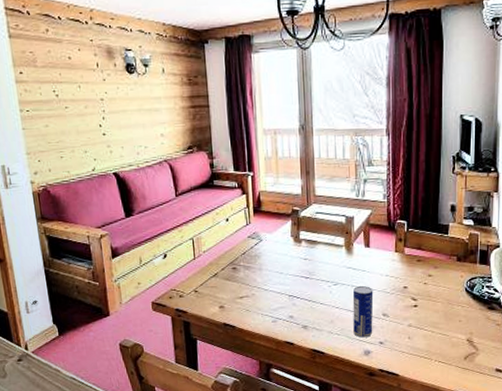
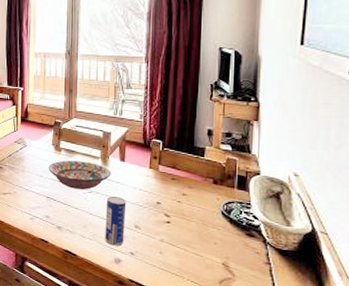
decorative bowl: none [288,251,356,283] -> present [48,160,111,190]

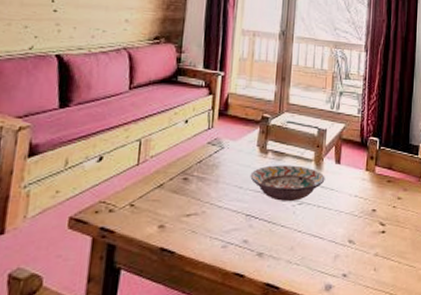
beverage can: present [105,196,126,246] -> none [315,207,341,269]

